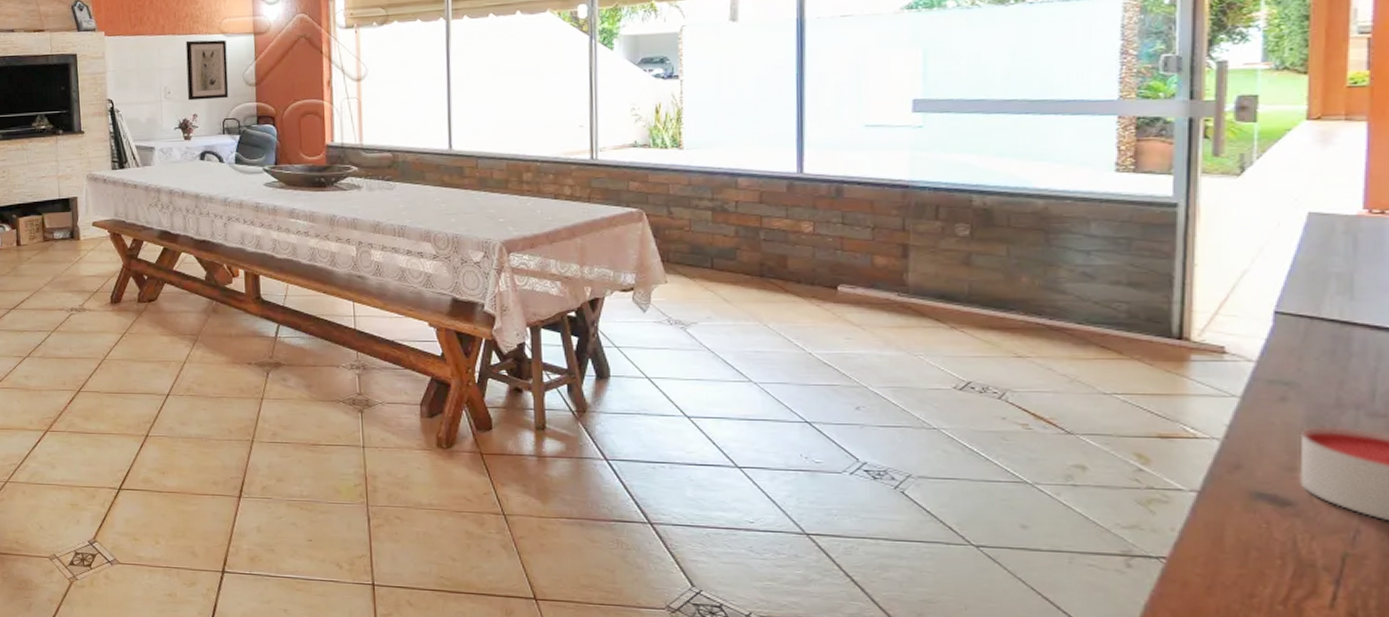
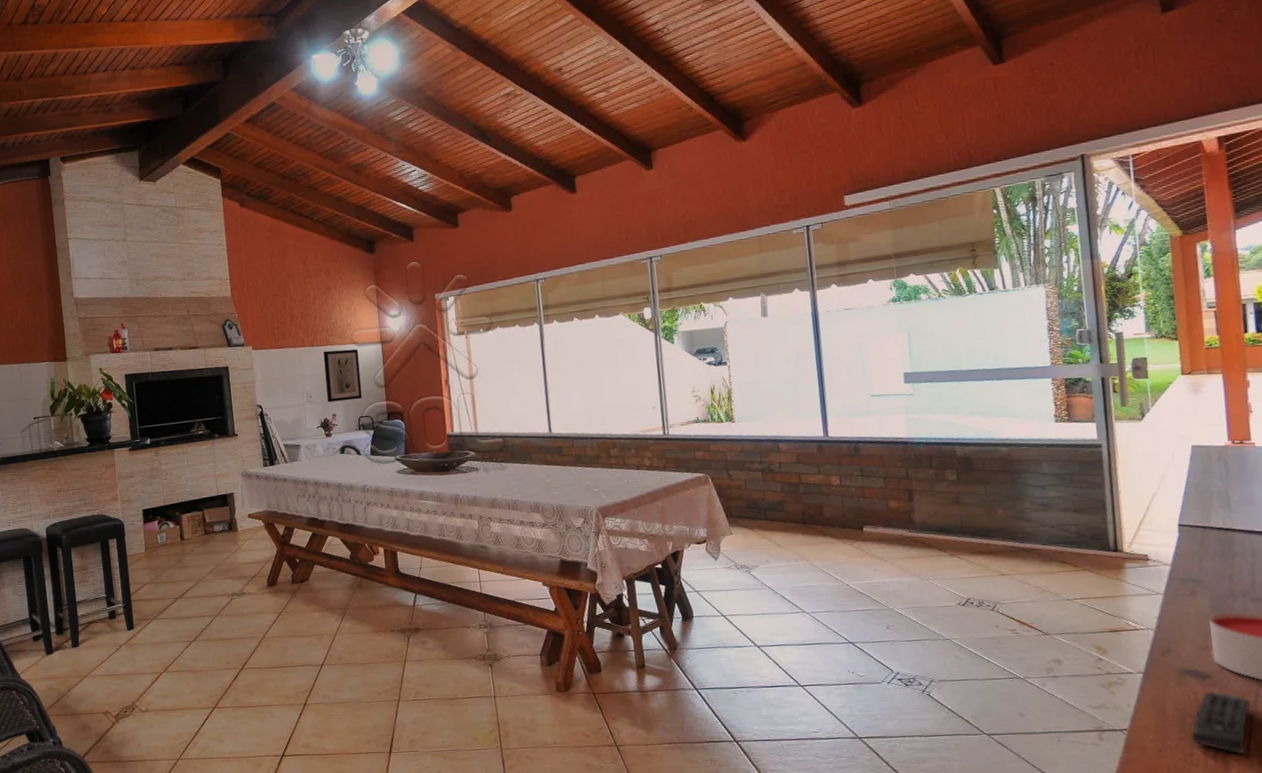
remote control: none [1254,521,1347,603] -> present [1190,691,1251,755]

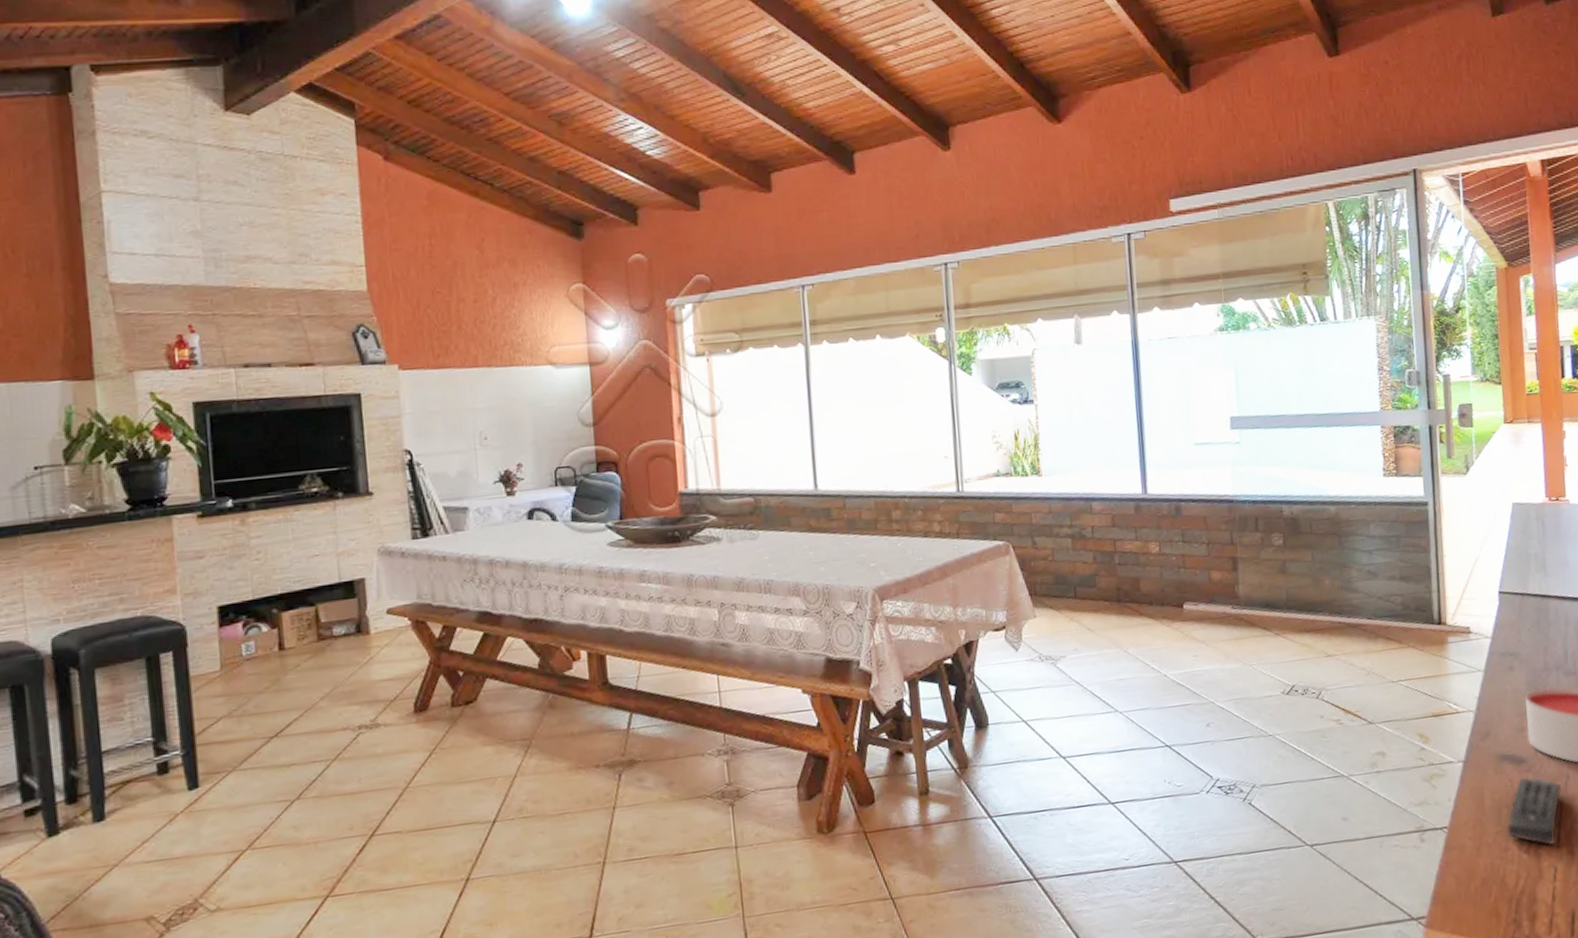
wall art: present [323,349,363,403] -> none [505,371,562,447]

